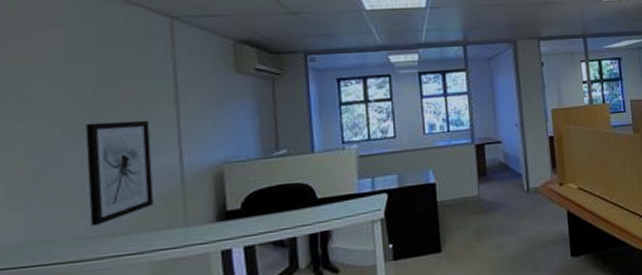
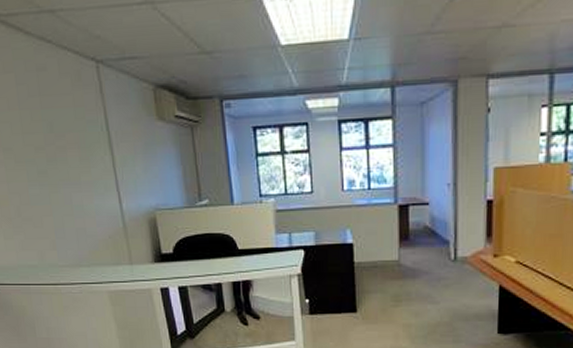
wall art: present [86,120,154,227] -> none [44,165,104,258]

